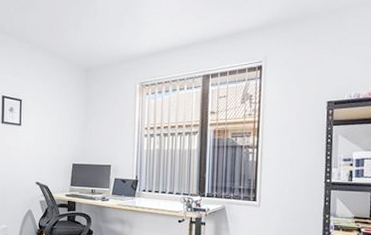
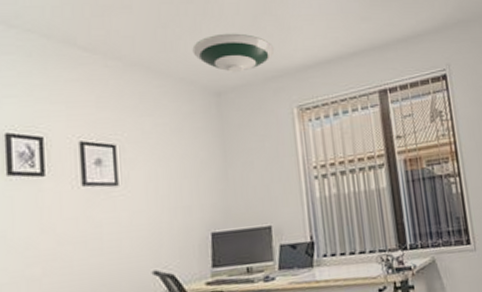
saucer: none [74,26,129,56] -> present [192,33,275,73]

